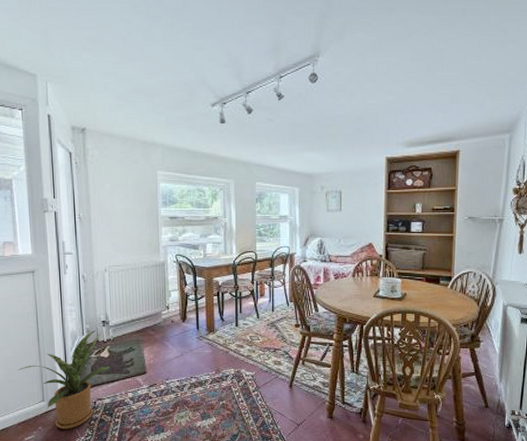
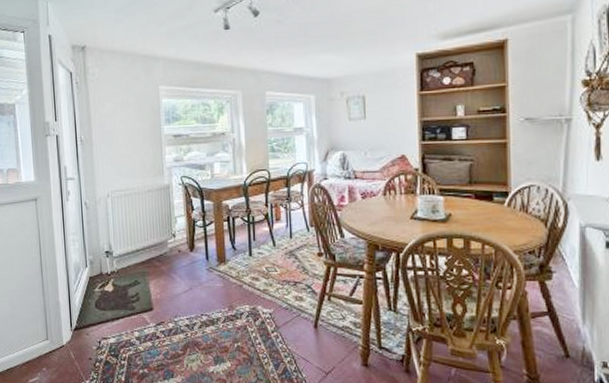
house plant: present [17,330,110,429] -> none [21,261,115,372]

